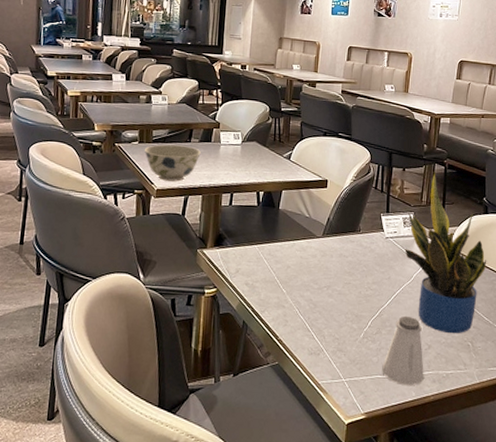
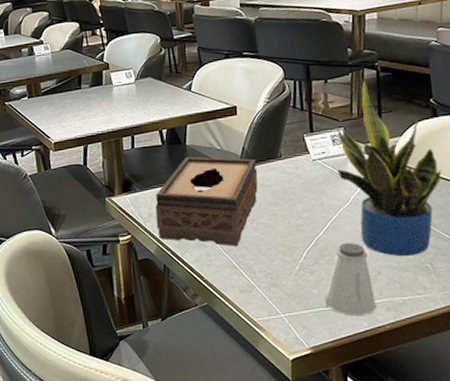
bowl: present [145,144,201,182] -> none [36,93,94,133]
tissue box: none [242,220,339,309] -> present [155,156,258,246]

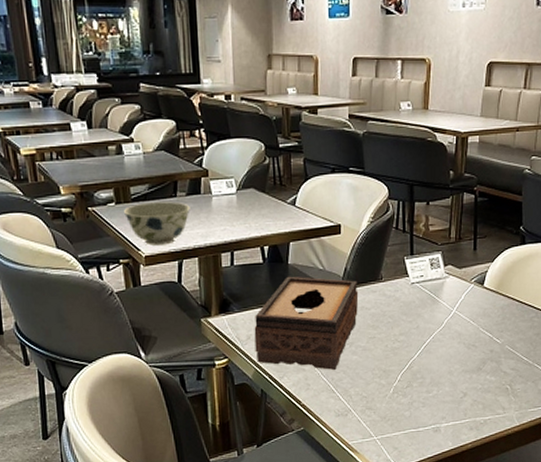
bowl: none [36,93,94,133] -> present [124,201,190,245]
saltshaker: present [325,242,376,317] -> none [415,365,460,437]
potted plant: present [335,77,442,257] -> none [433,201,525,379]

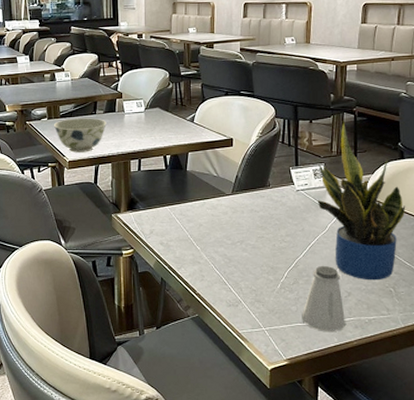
tissue box: present [254,276,359,370] -> none [156,181,249,264]
saltshaker: none [415,365,460,437] -> present [302,265,345,332]
potted plant: none [433,201,525,379] -> present [317,120,406,281]

